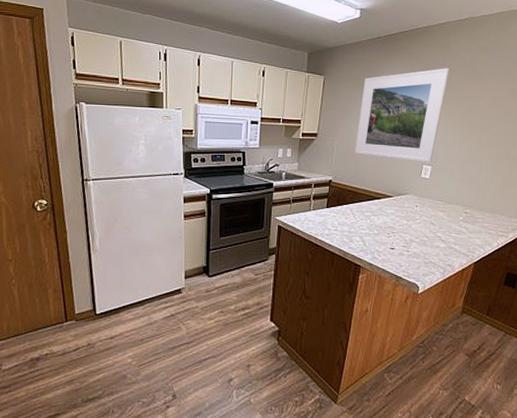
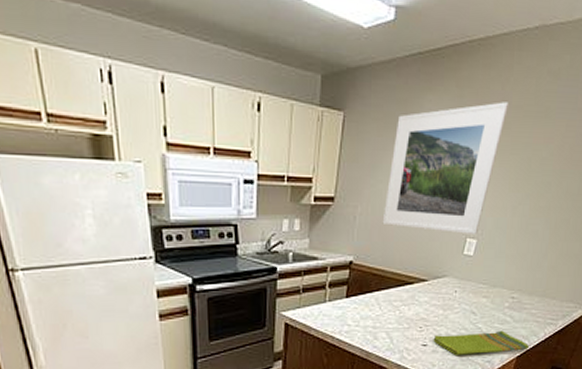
dish towel: none [399,239,484,258] -> present [433,330,529,355]

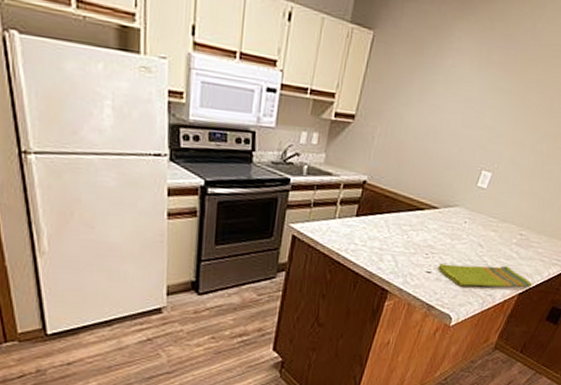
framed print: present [382,102,509,234] -> none [400,38,539,168]

